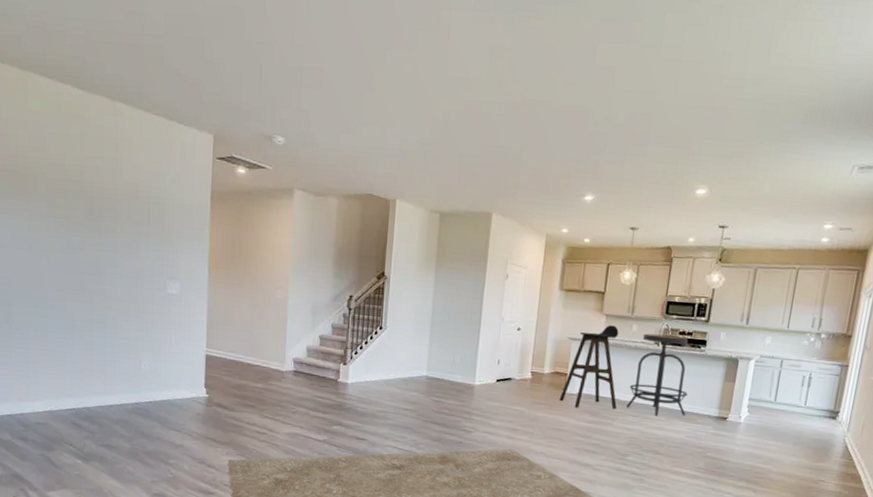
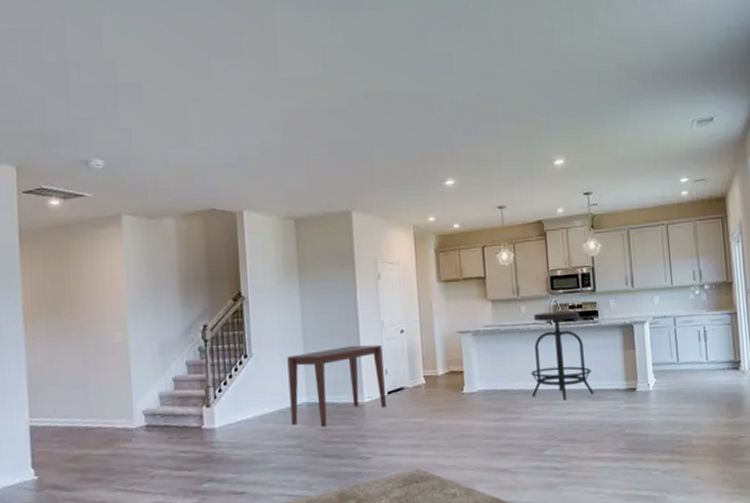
console table: none [411,333,499,400] -> present [287,344,386,428]
bar stool: present [559,325,619,409] -> none [459,310,522,408]

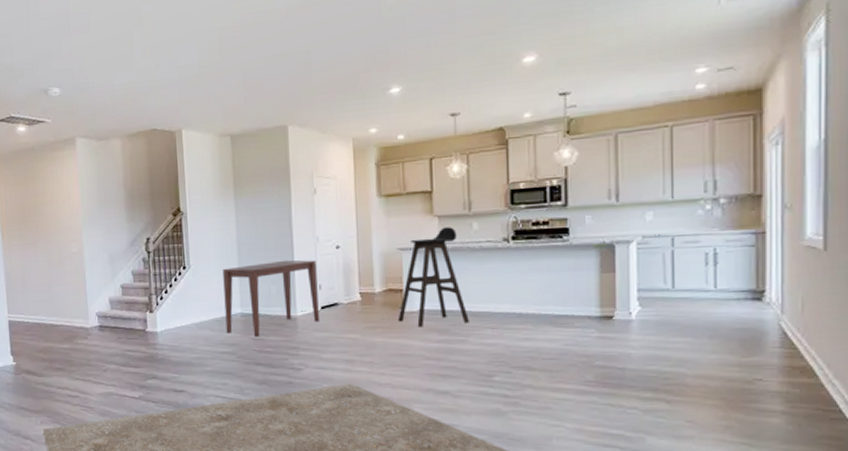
bar stool: none [459,310,522,408] -> present [397,227,469,328]
bar stool: present [530,310,594,401] -> none [480,227,558,326]

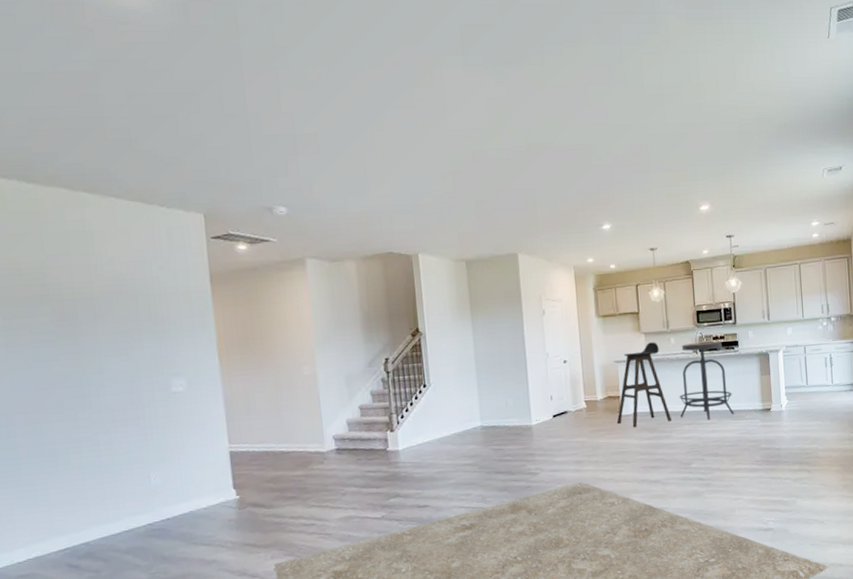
console table: present [223,259,319,338] -> none [462,374,552,448]
bar stool: none [480,227,558,326] -> present [679,341,734,421]

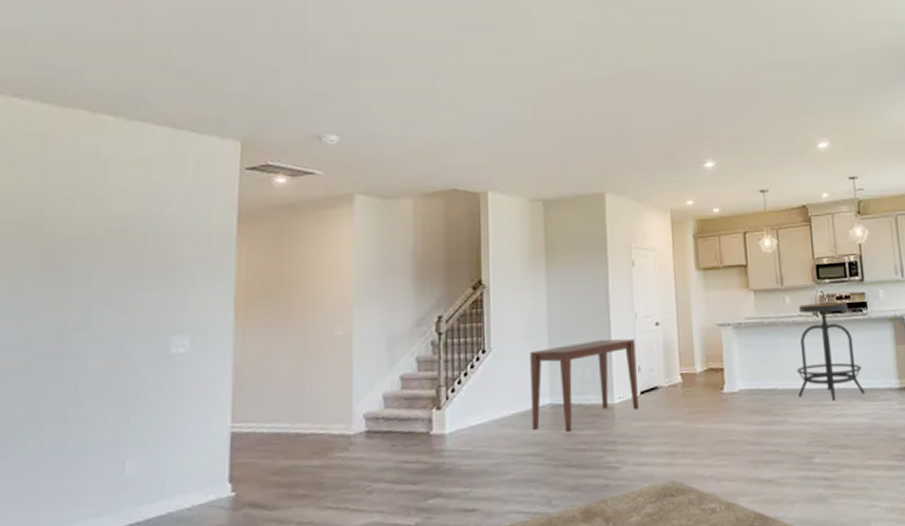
console table: none [462,374,552,448] -> present [530,338,638,433]
bar stool: present [616,342,671,428] -> none [719,301,788,410]

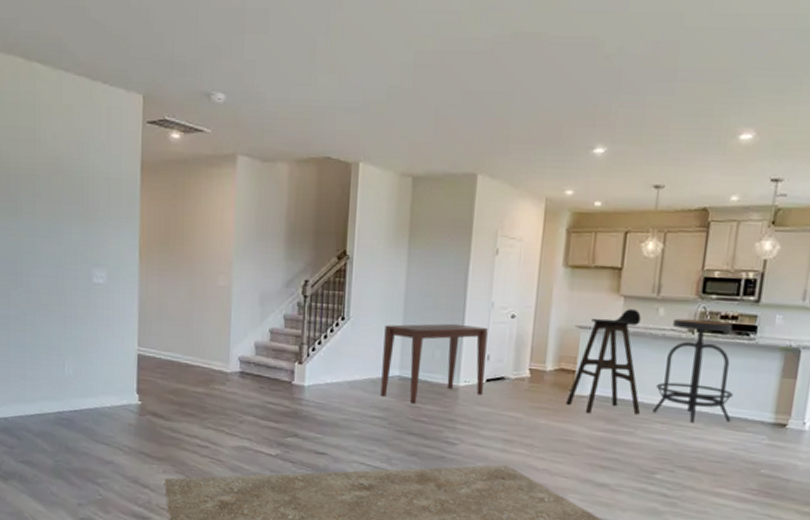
bar stool: none [719,301,788,410] -> present [565,309,641,415]

